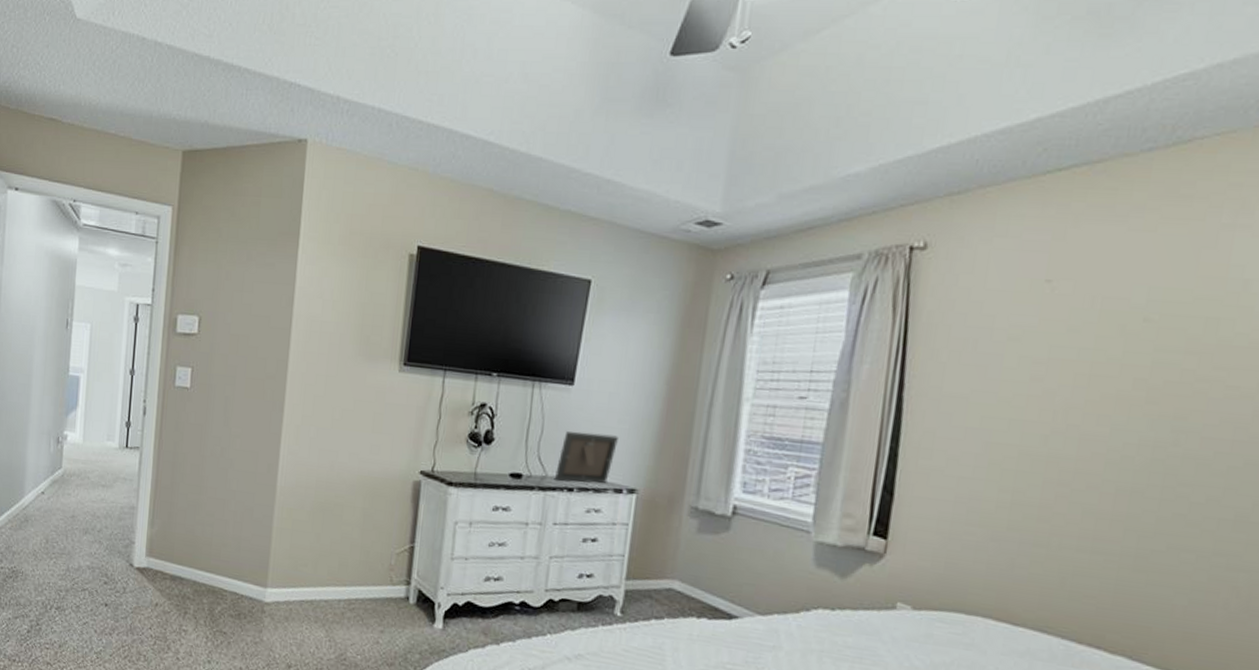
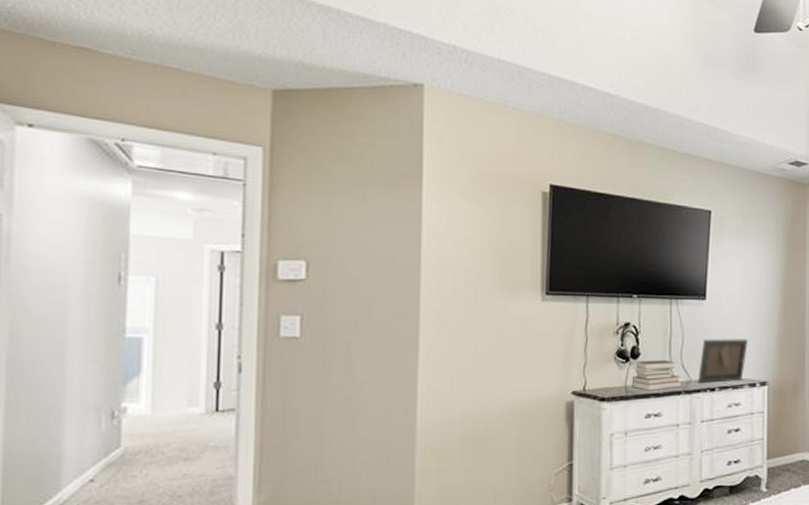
books: none [481,447,536,483] -> present [631,360,681,391]

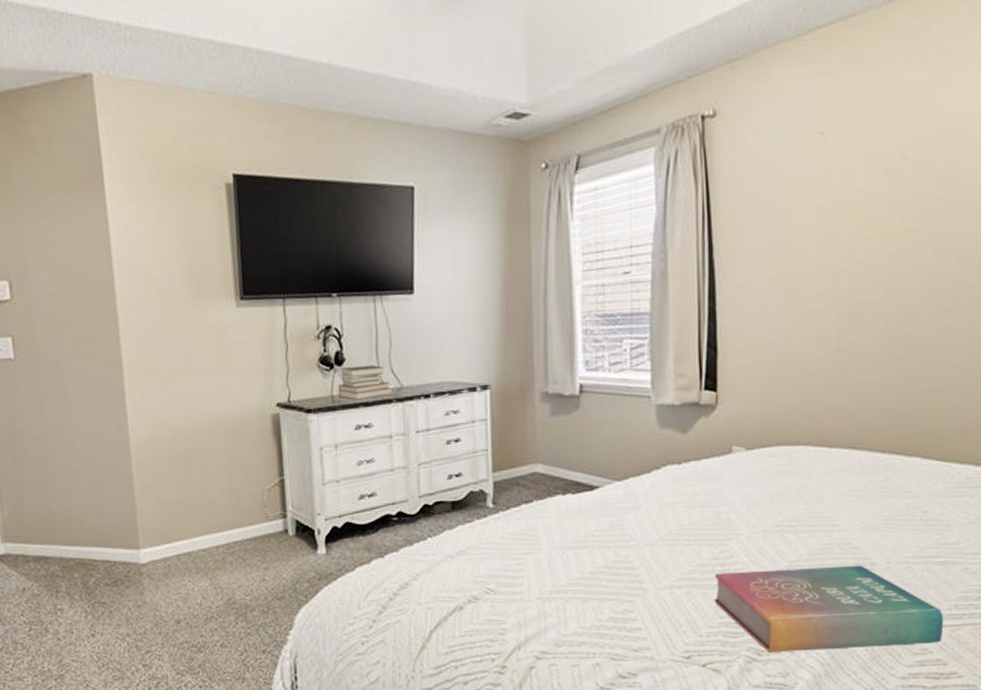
picture frame: present [698,339,748,383] -> none [410,336,465,389]

